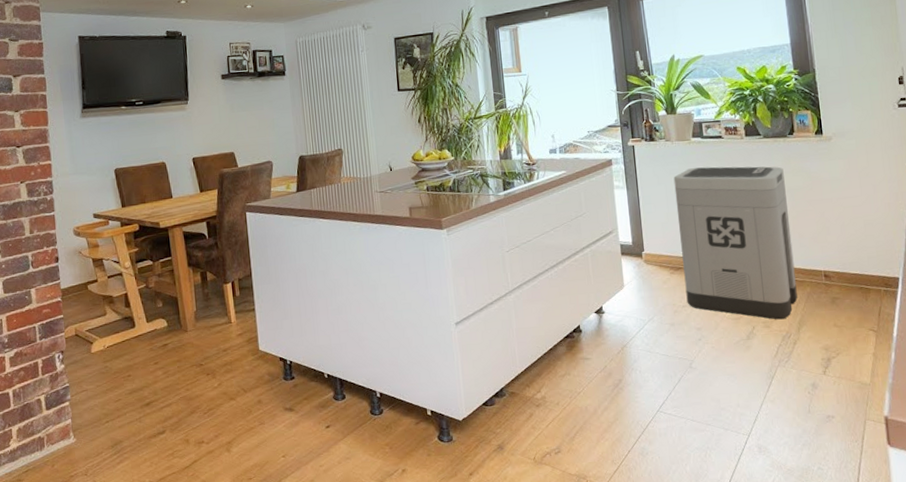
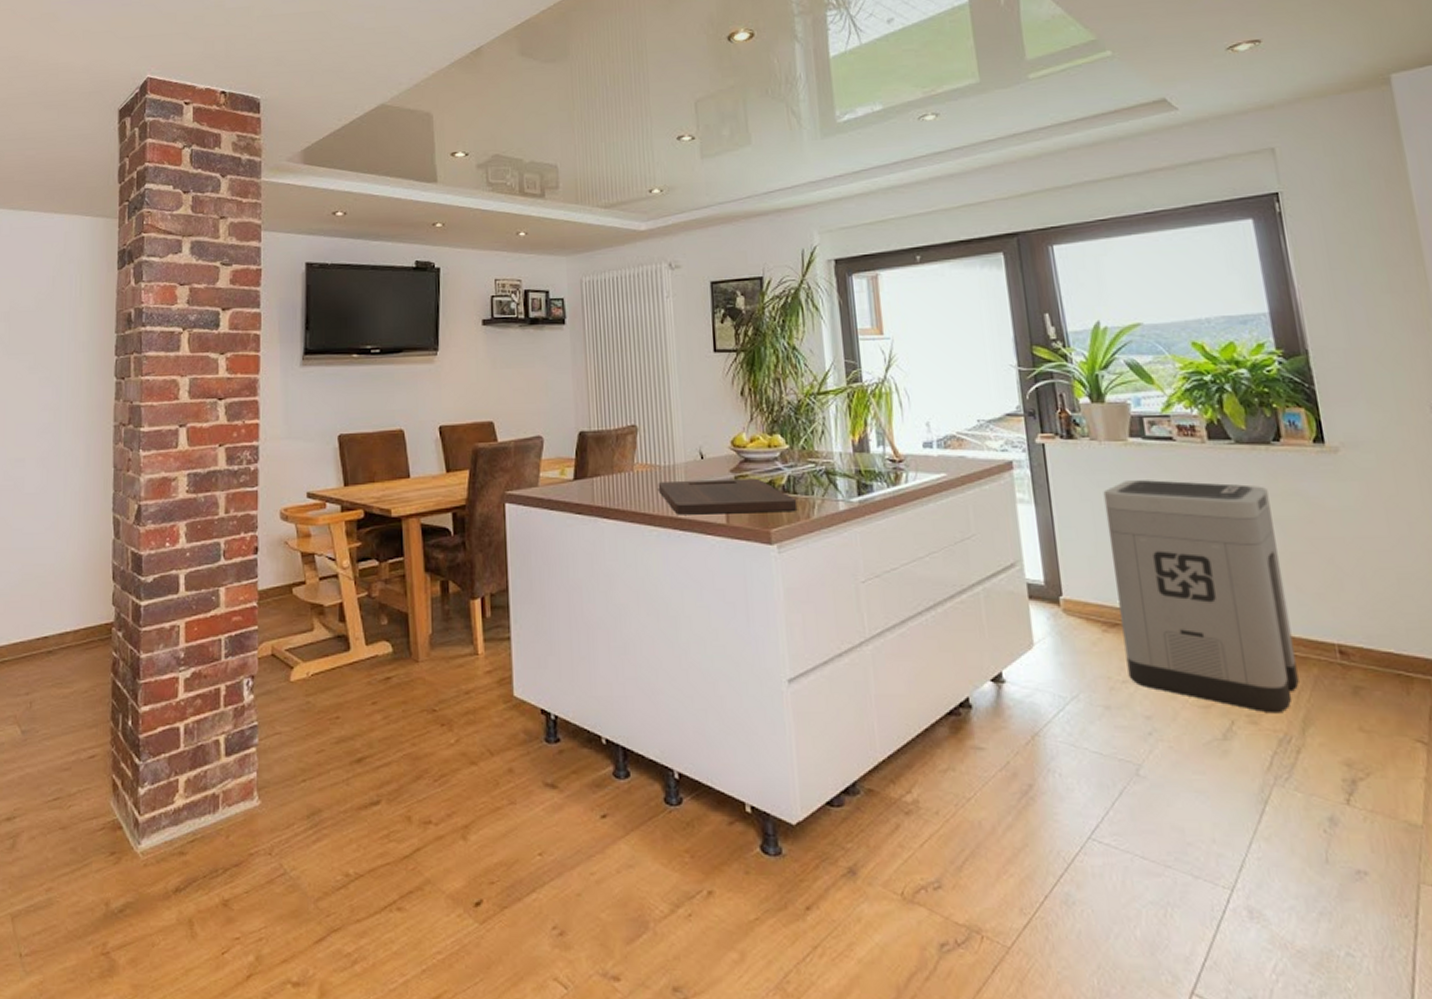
cutting board: none [359,182,461,213] -> present [658,478,798,515]

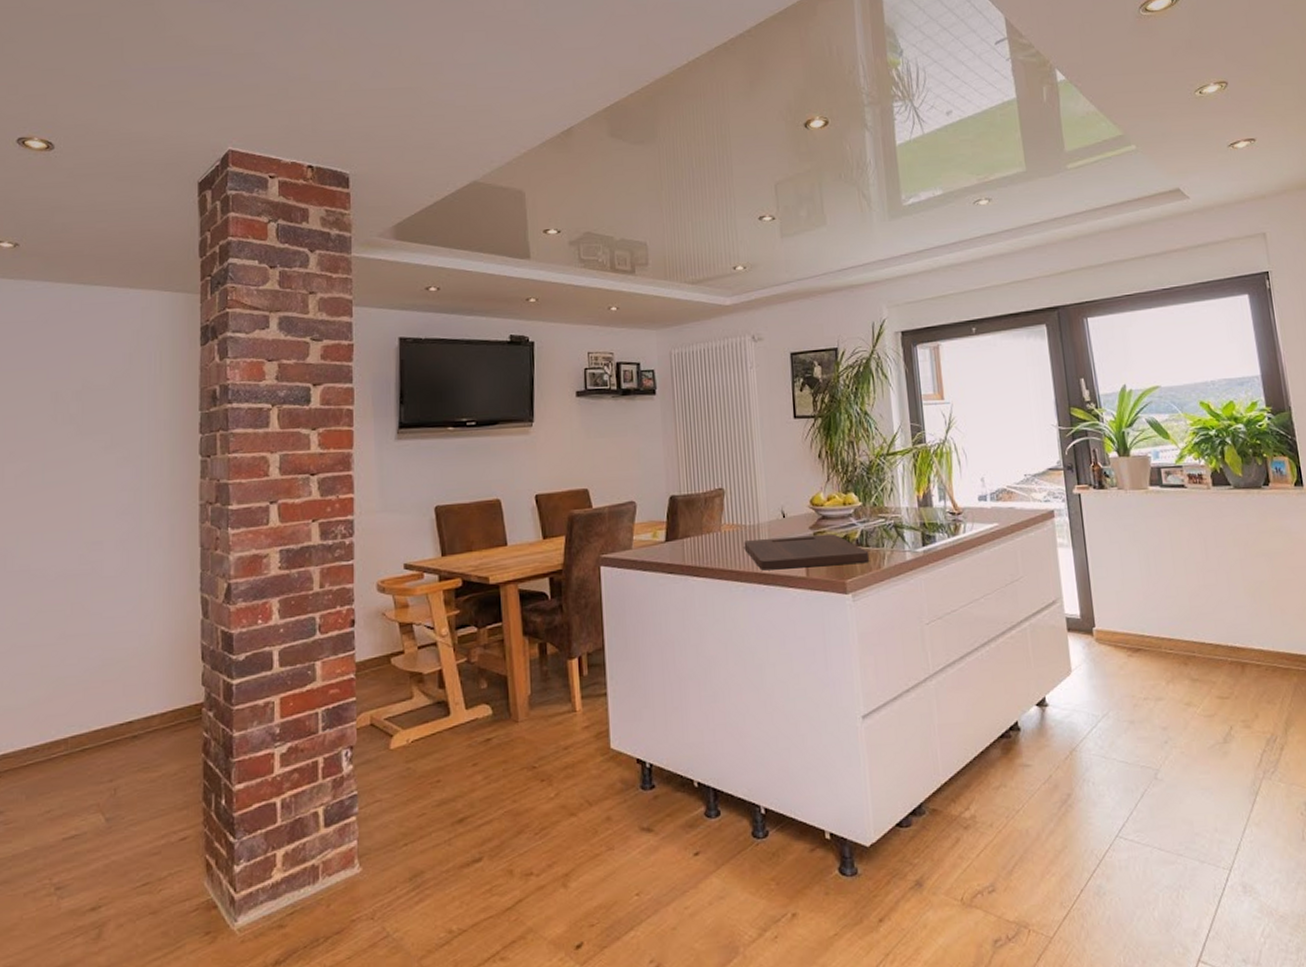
trash can: present [1103,480,1299,712] -> none [1128,522,1283,717]

